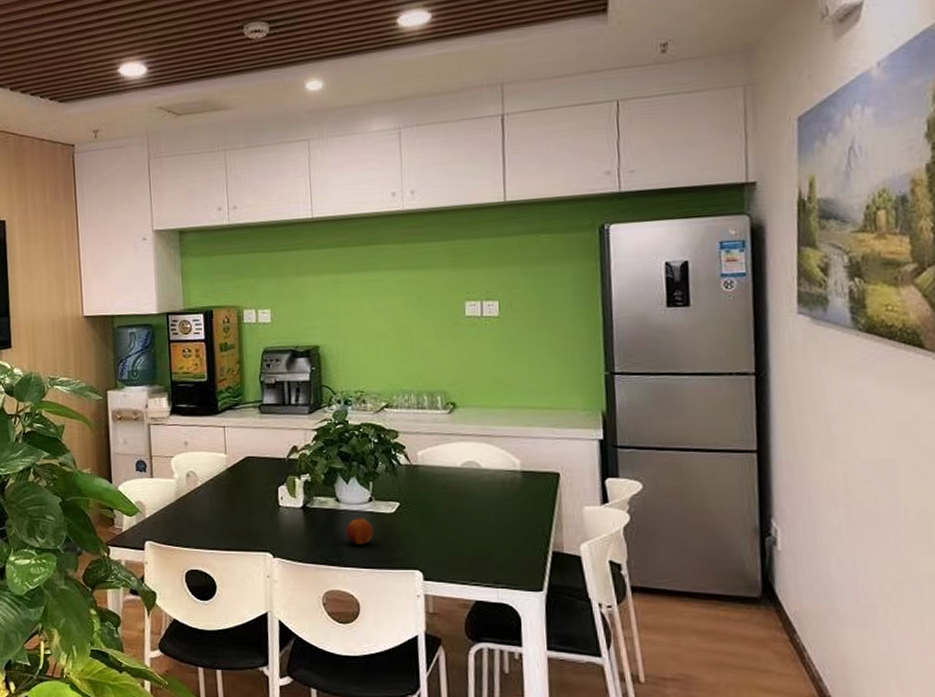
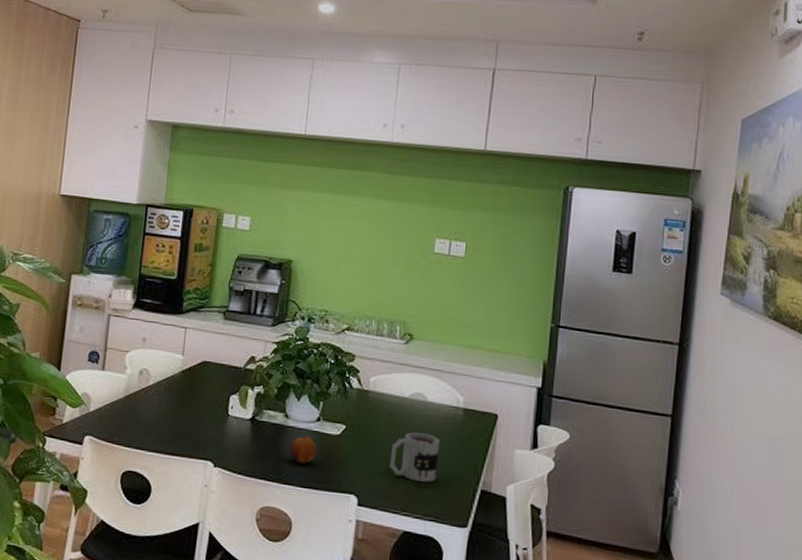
mug: none [450,501,503,550] -> present [389,432,440,482]

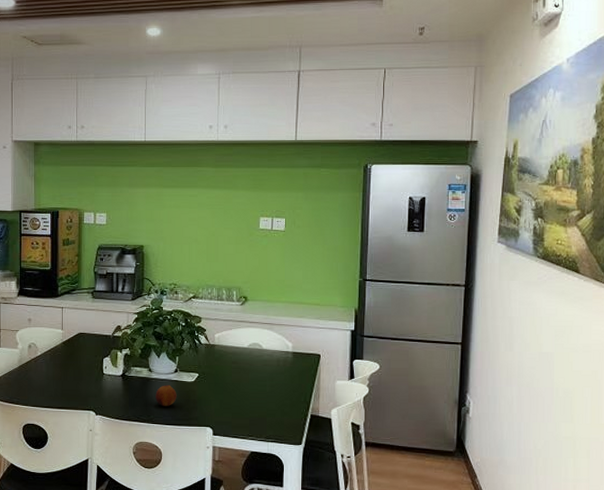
mug: present [389,432,440,482] -> none [236,374,275,412]

